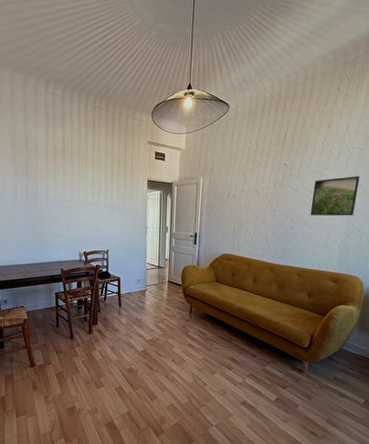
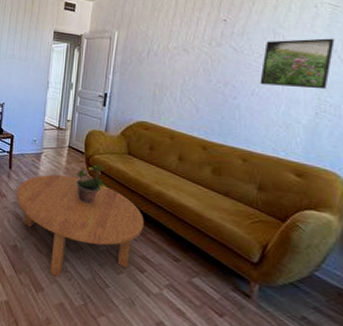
coffee table: none [128,305,230,385] -> present [16,174,144,277]
potted plant: none [175,292,200,326] -> present [75,161,106,204]

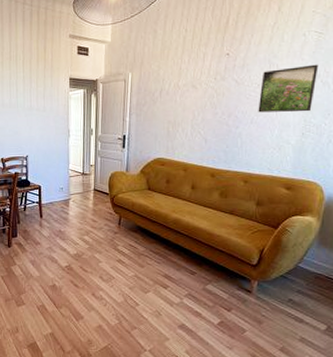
coffee table: present [16,174,144,277] -> none [50,216,165,305]
potted plant: present [75,161,106,204] -> none [102,201,130,239]

